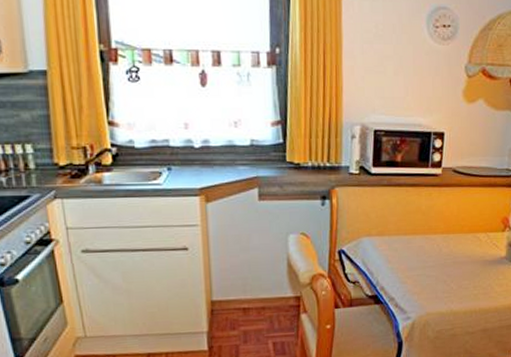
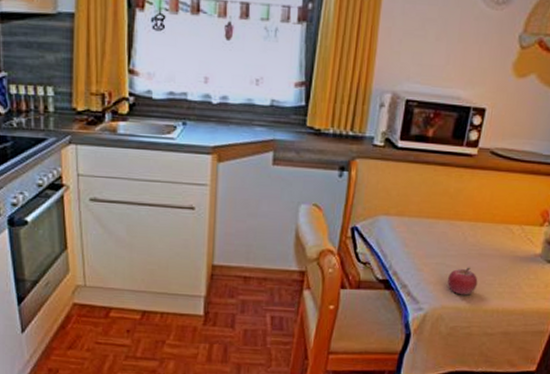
fruit: none [430,275,456,301] -> present [448,267,478,296]

